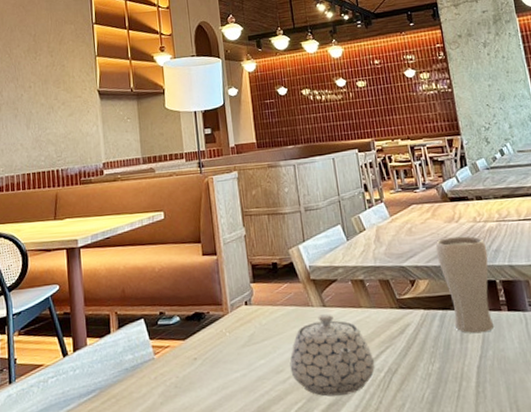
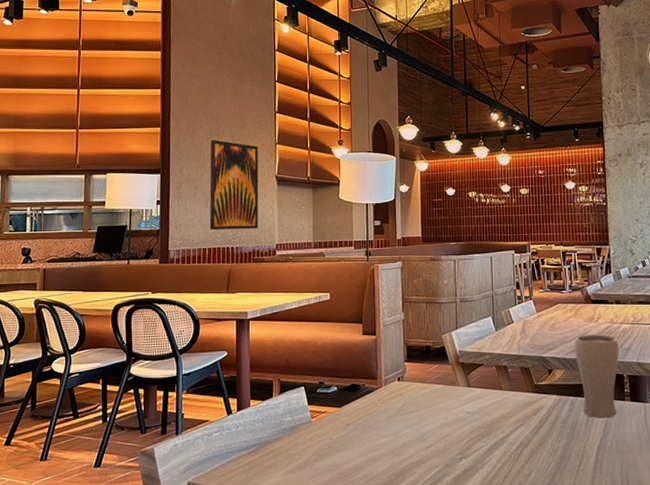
wall art: none [28,57,84,154] -> present [209,139,259,231]
teapot: present [289,314,375,397] -> none [433,393,509,463]

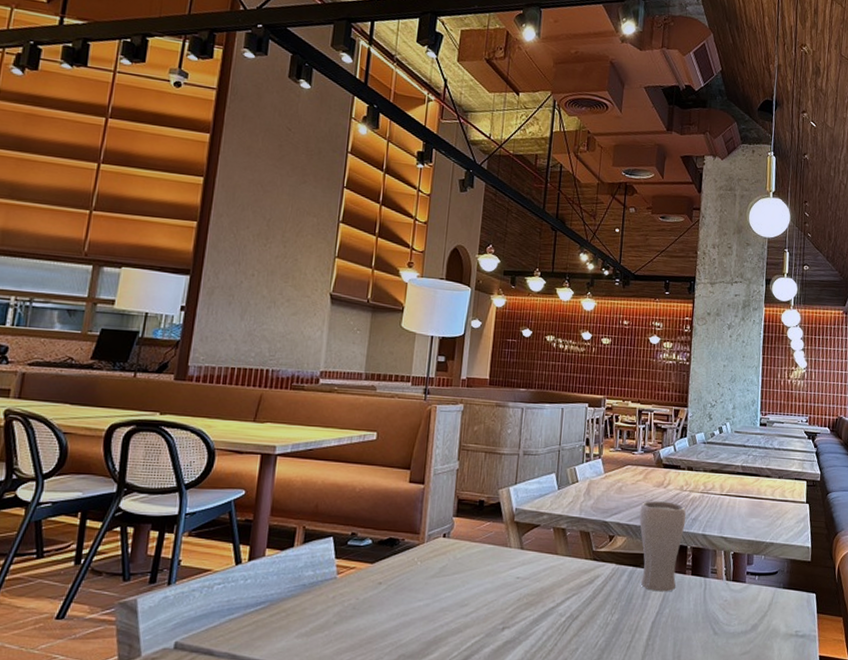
wall art: present [209,139,259,231] -> none [242,243,314,352]

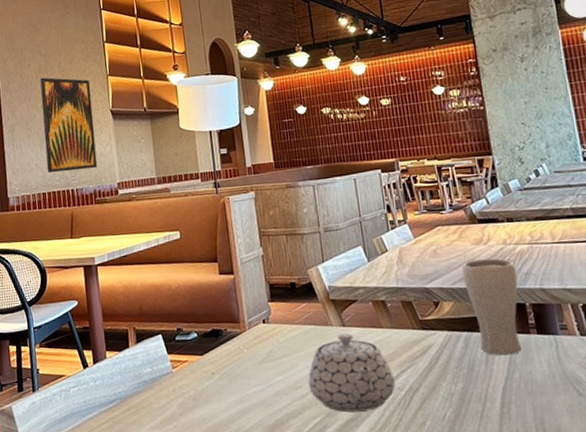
wall art: none [242,243,314,352] -> present [40,77,98,174]
teapot: none [475,556,559,634] -> present [308,333,396,413]

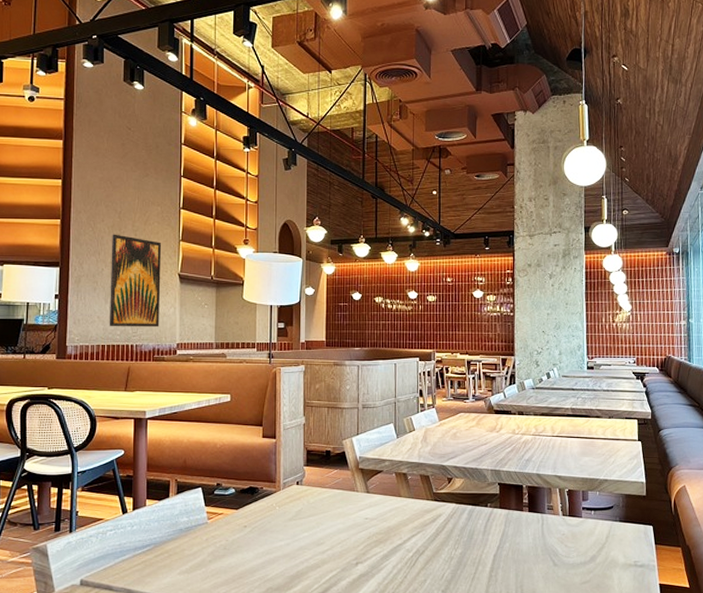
teapot: present [308,333,396,413] -> none [330,499,406,568]
drinking glass: present [462,258,522,356] -> none [475,445,520,528]

